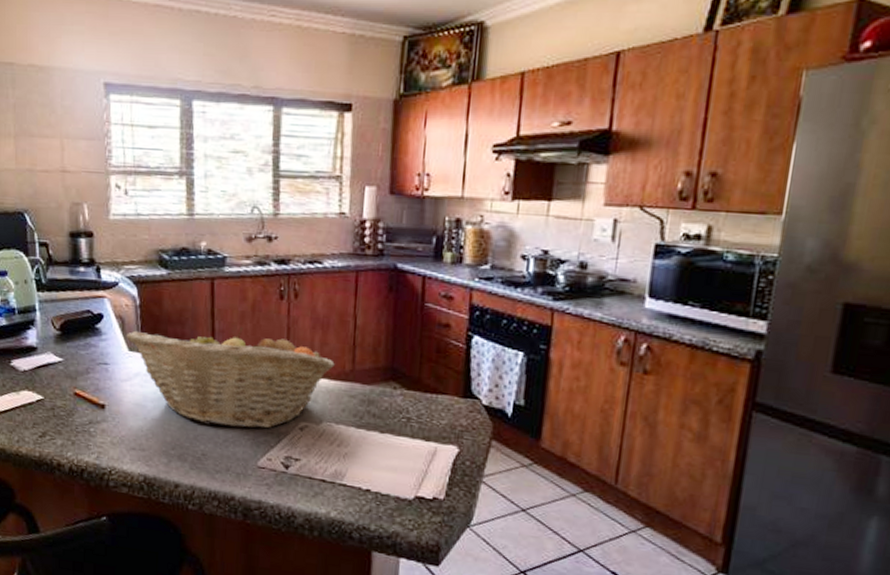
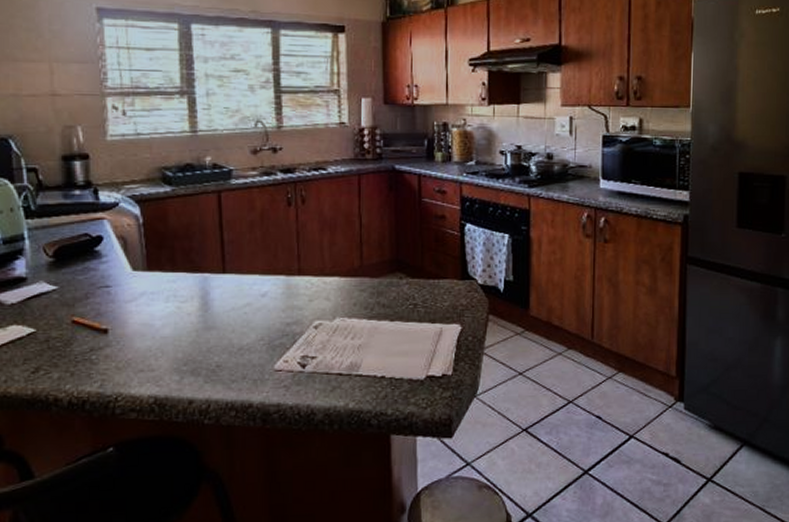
fruit basket: present [126,327,335,429] -> none [129,236,344,336]

